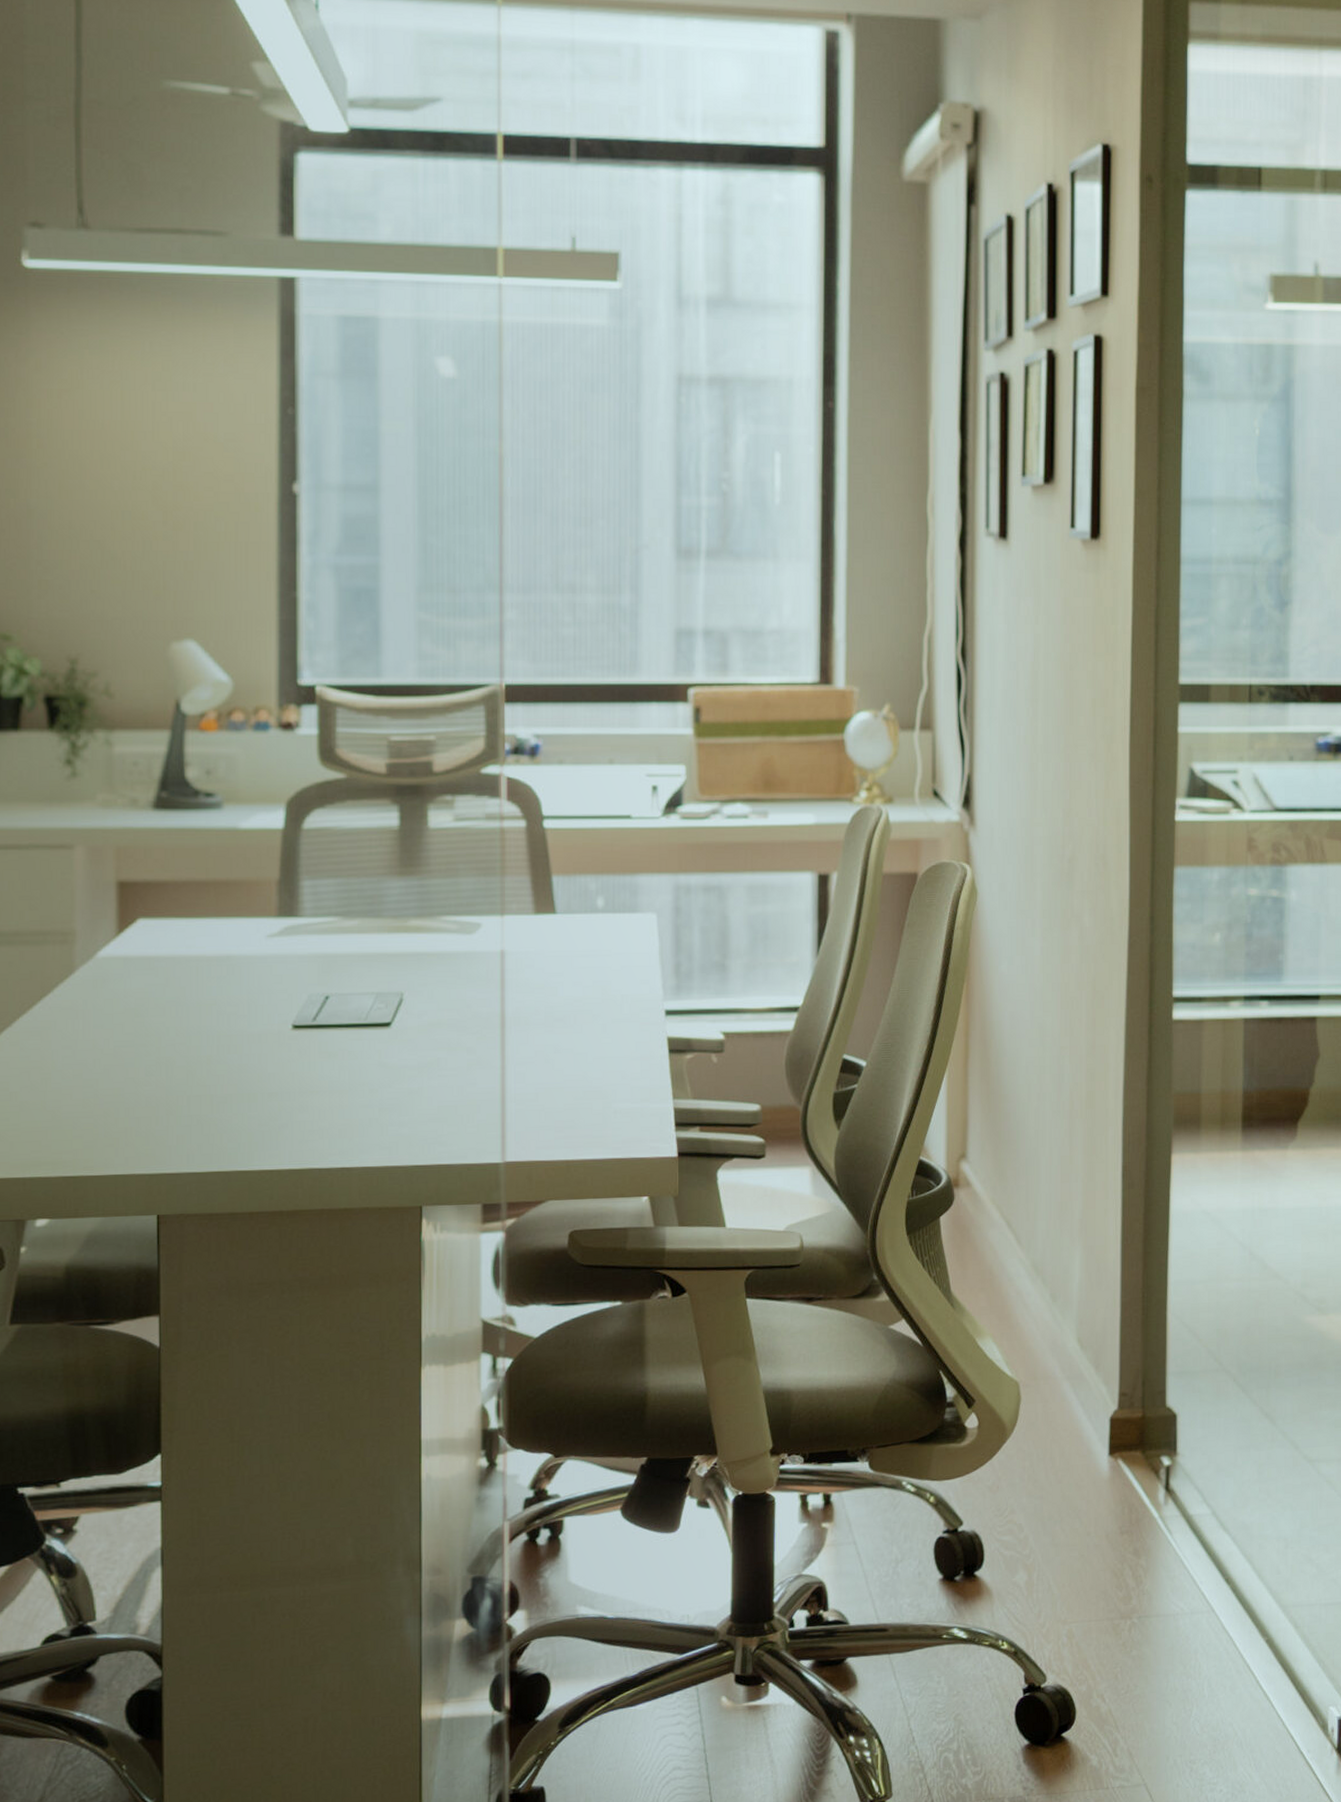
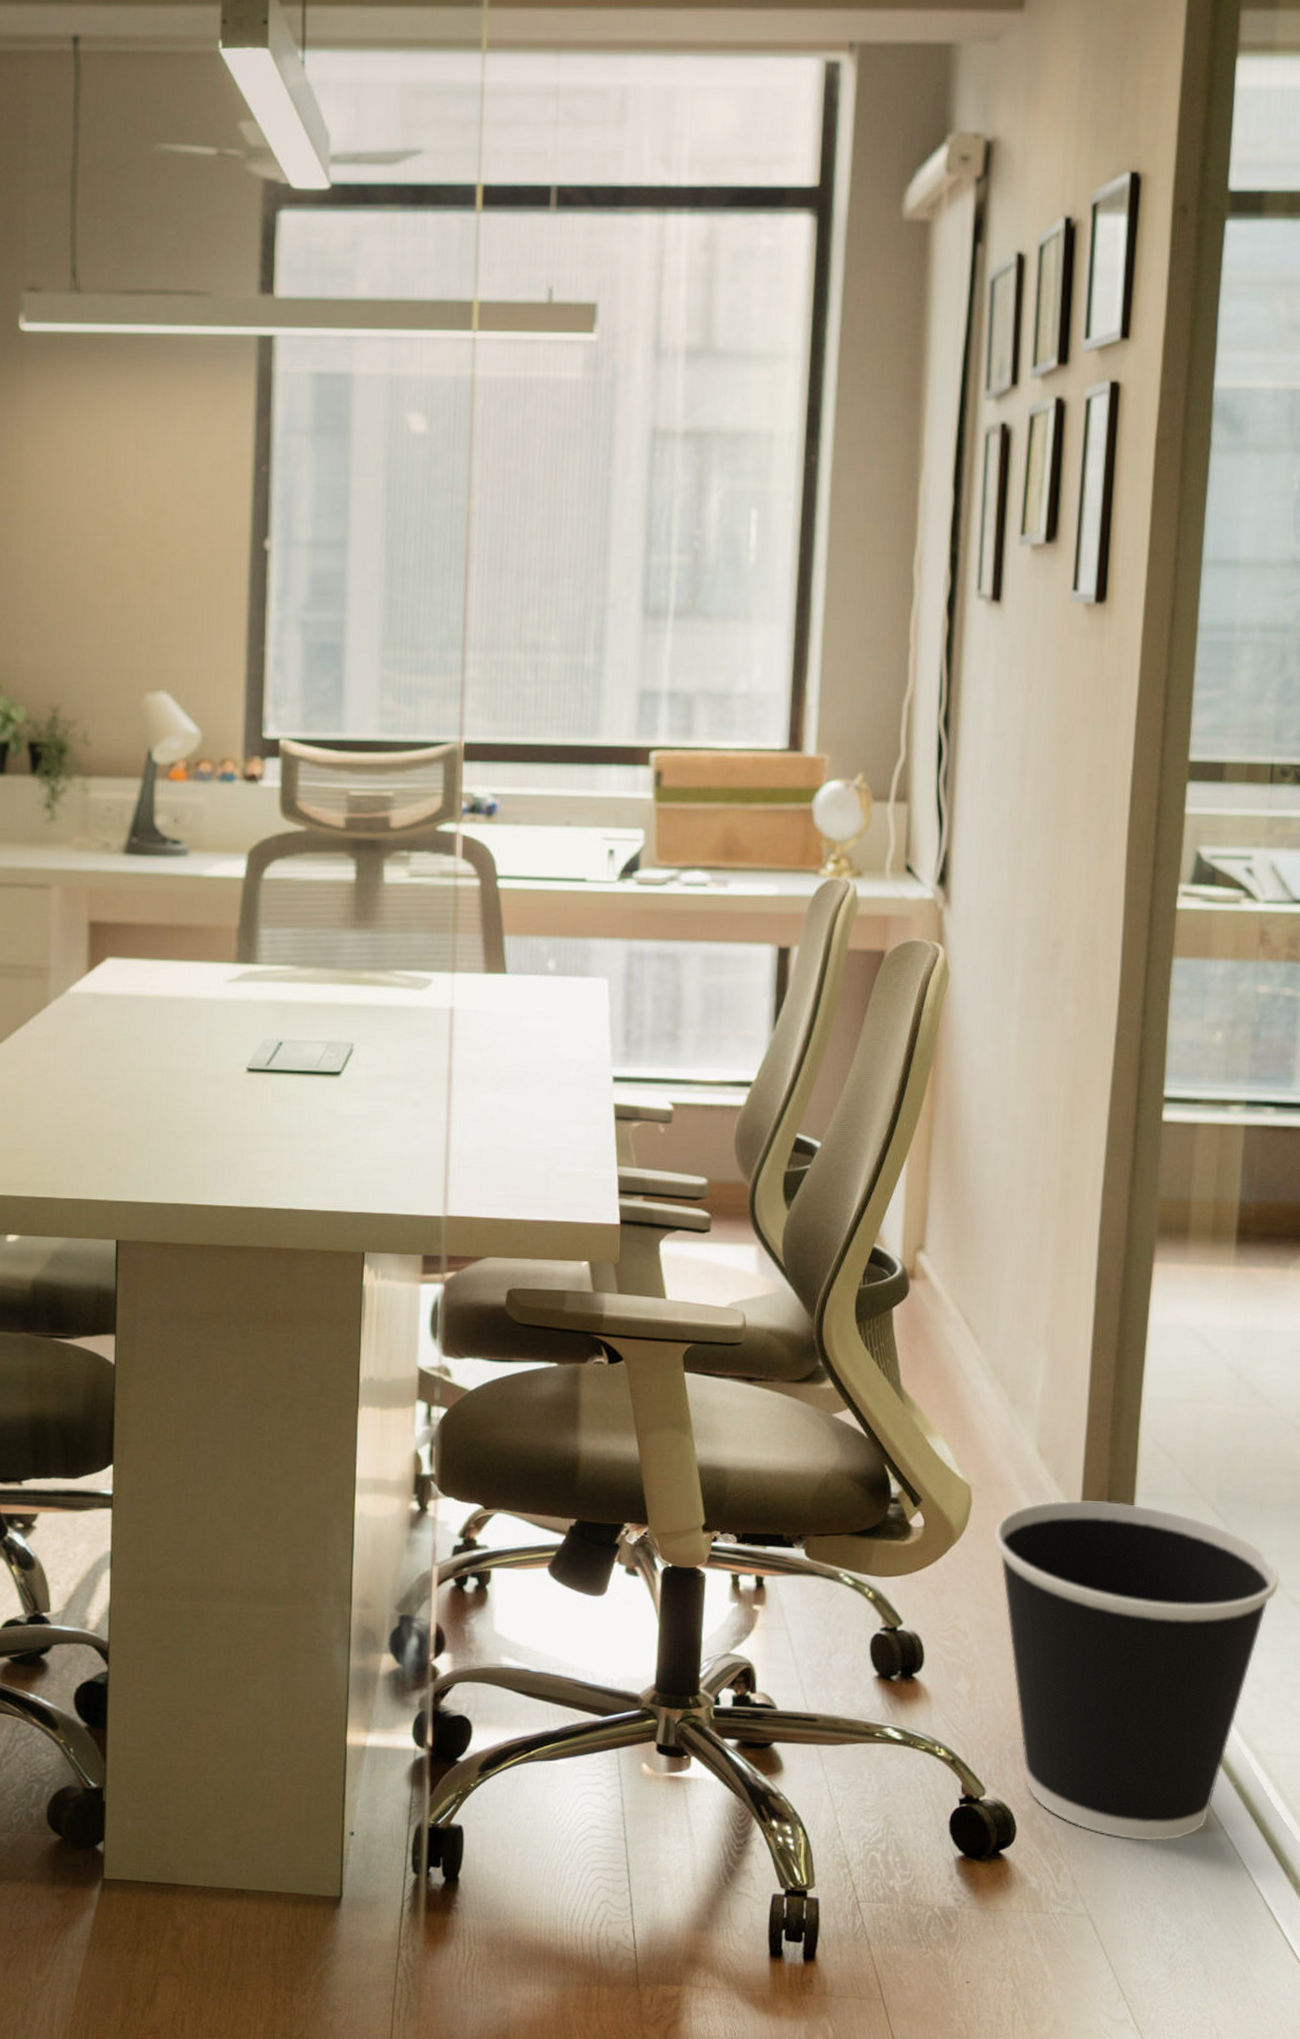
wastebasket: none [1042,1383,1295,1706] -> present [993,1500,1279,1842]

